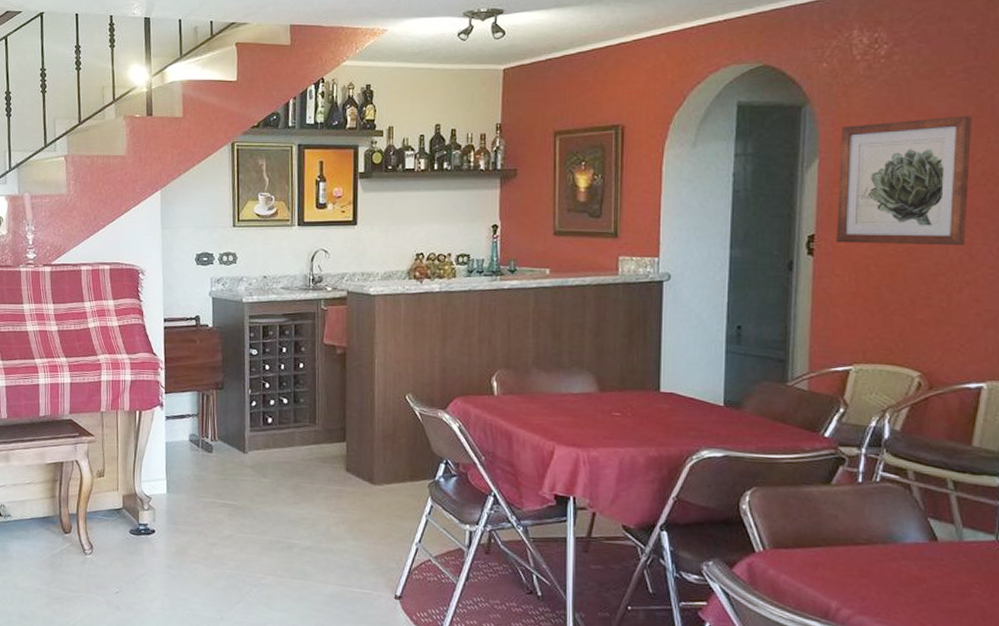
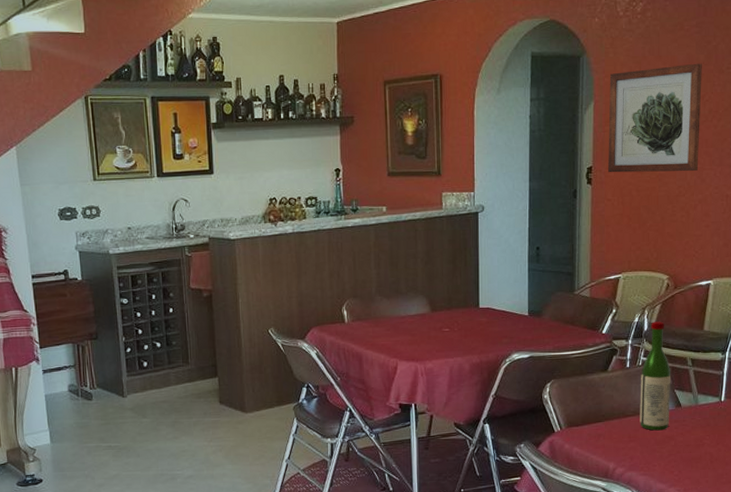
wine bottle: none [876,428,923,569] -> present [640,321,671,431]

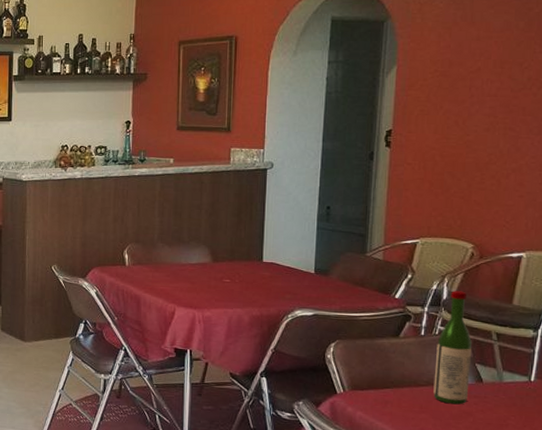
wall art: present [608,63,702,173] -> none [409,30,522,140]

